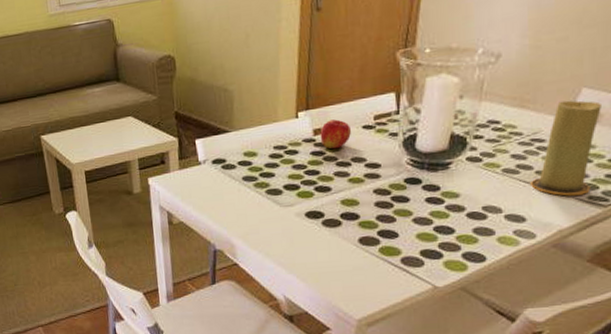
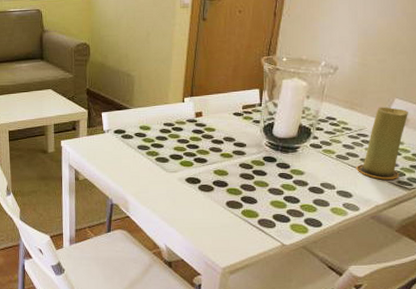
apple: present [320,119,351,149] -> none [200,106,224,129]

